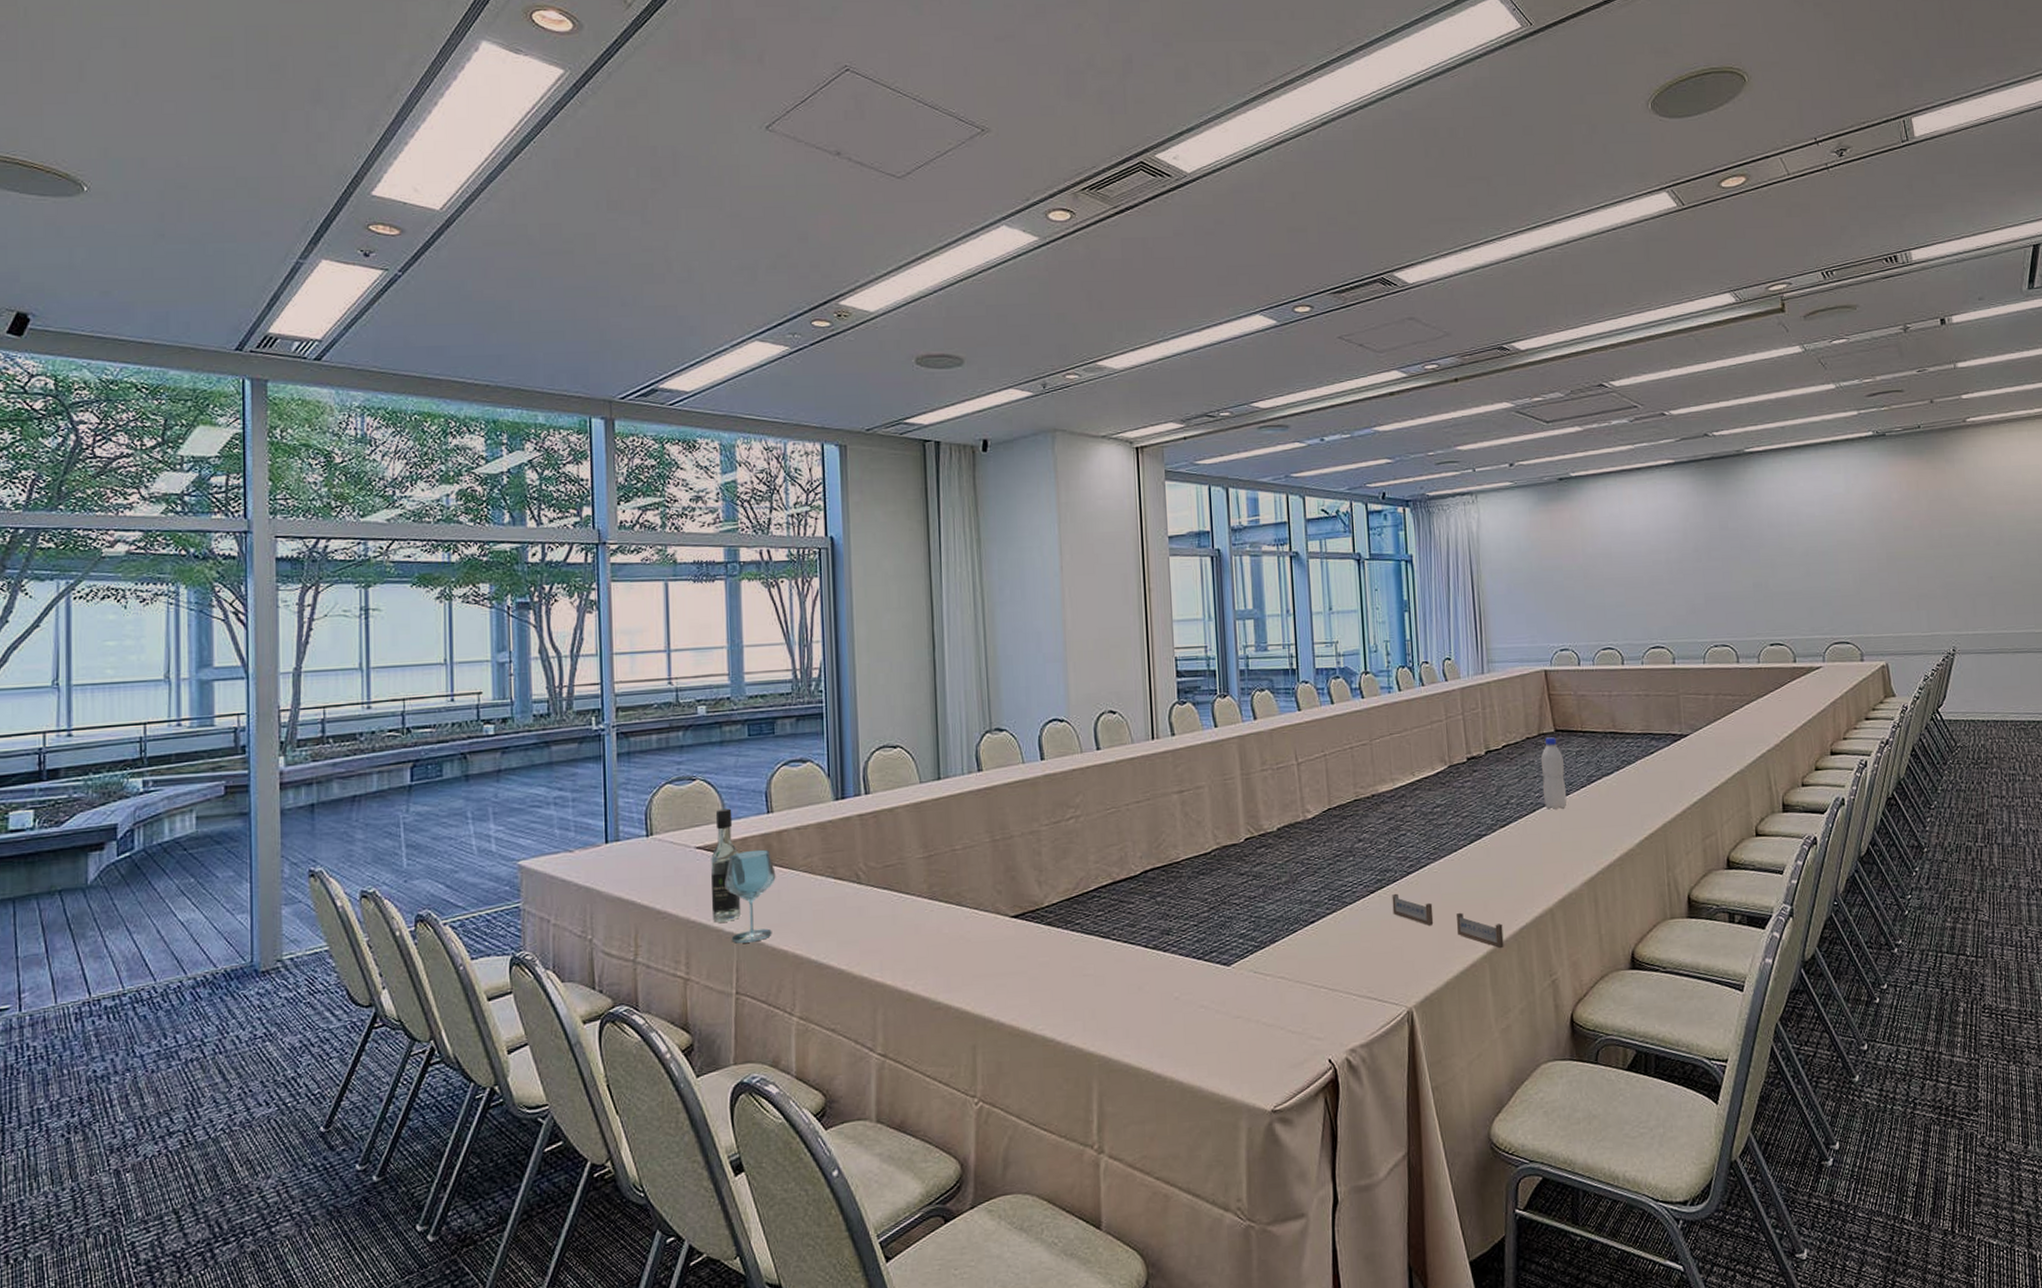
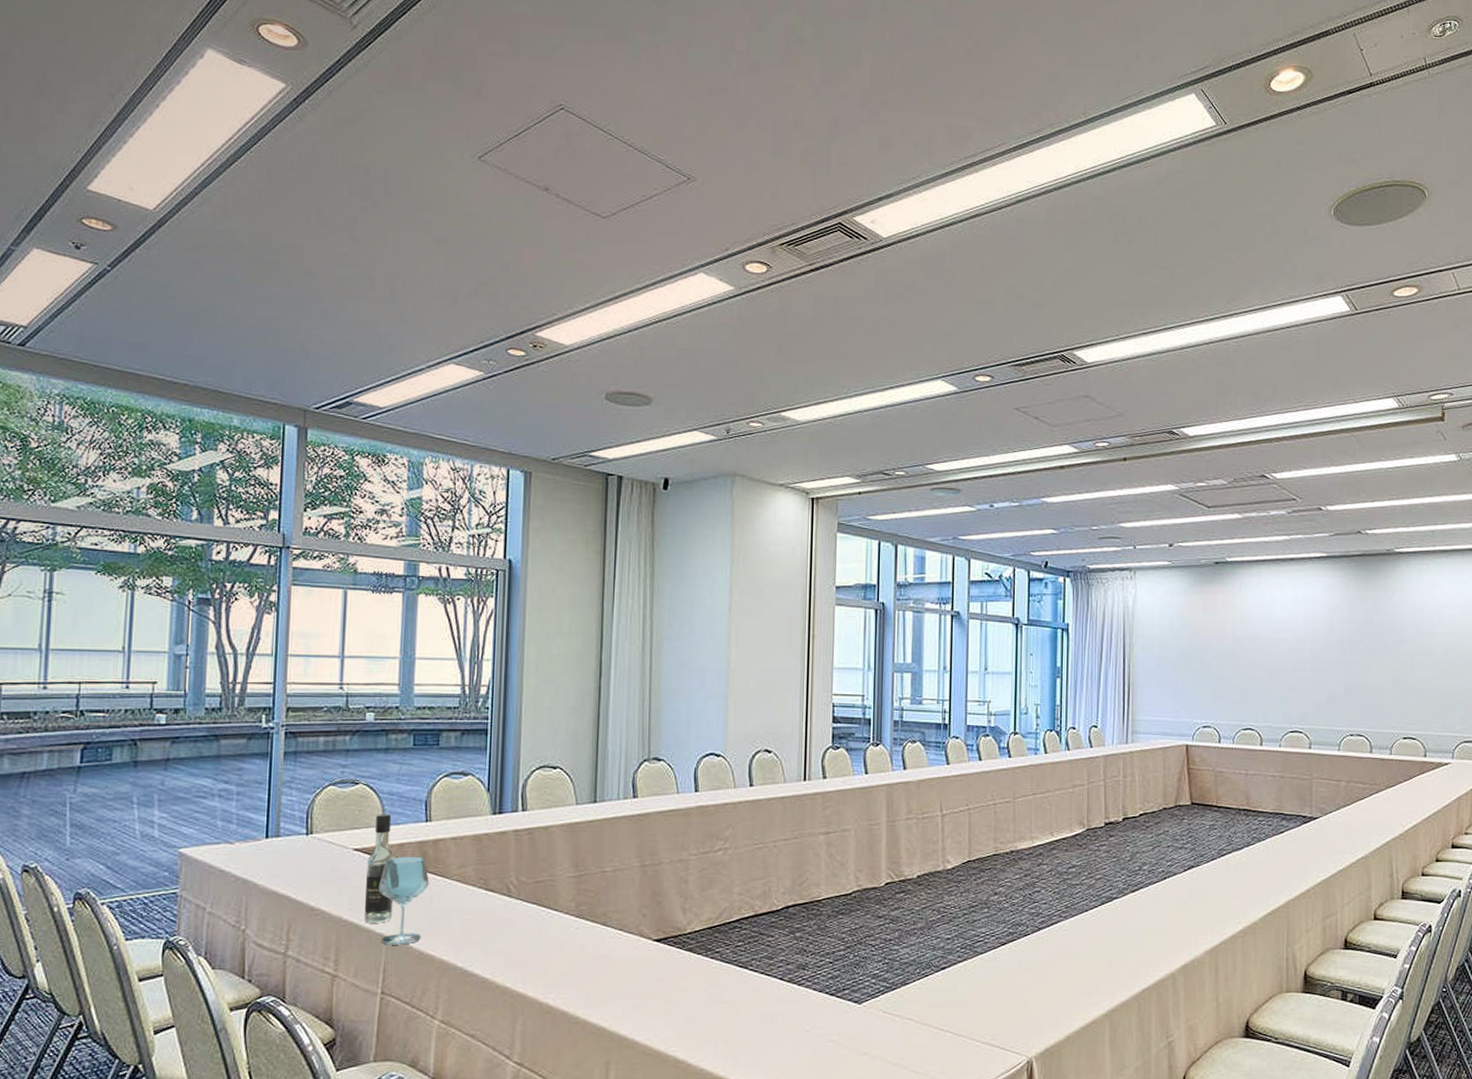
nameplate: present [1392,893,1504,949] -> none [1021,947,1126,1008]
water bottle: present [1540,737,1566,811] -> none [1174,809,1197,880]

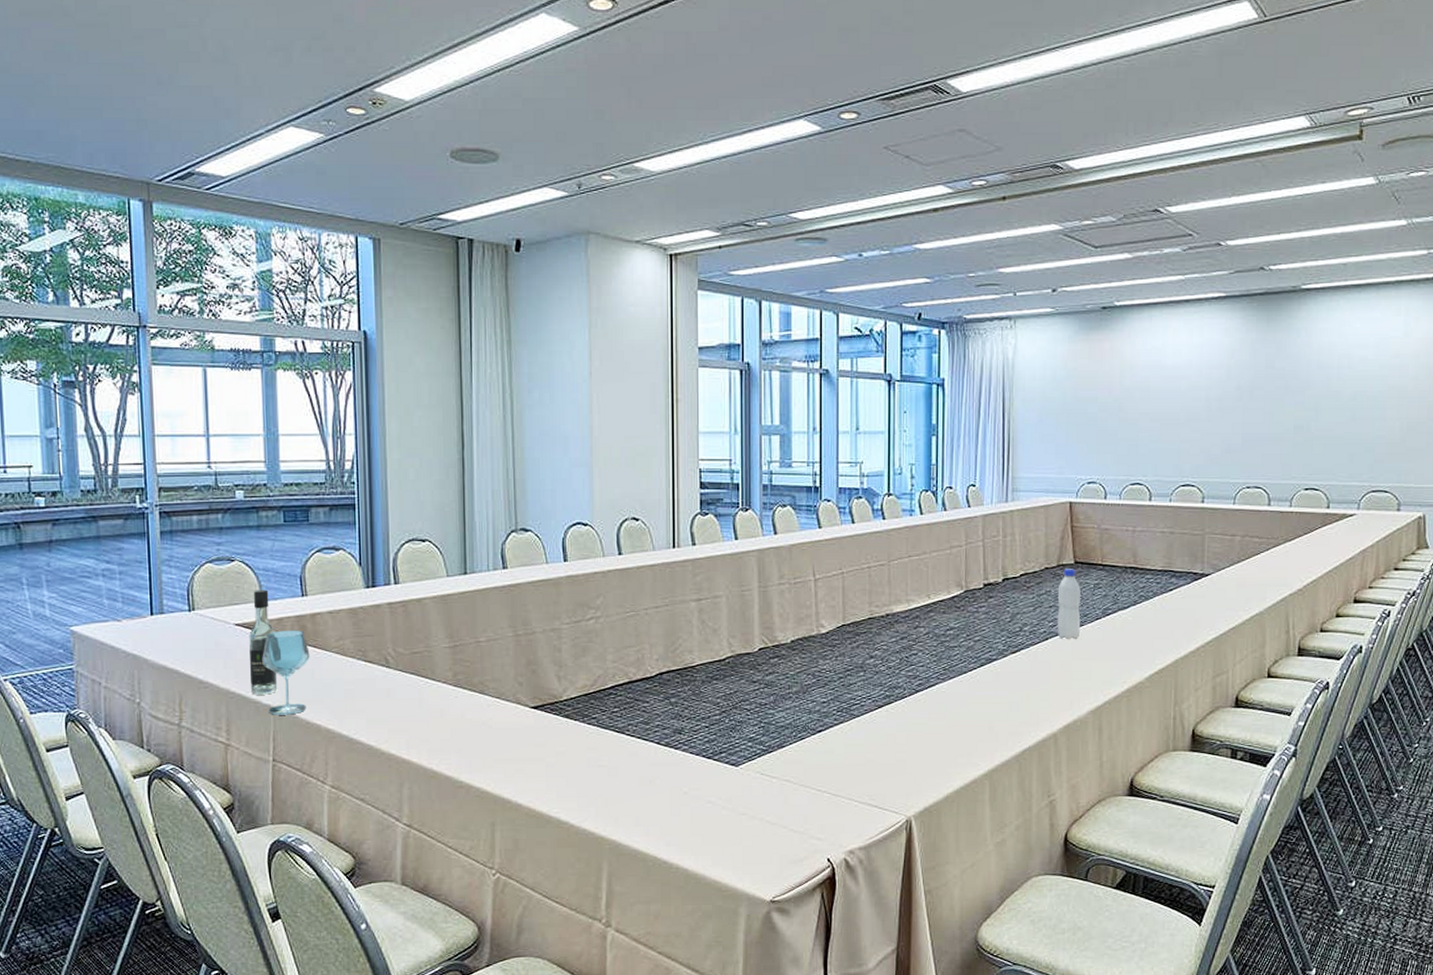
water bottle: none [1174,809,1197,880] -> present [1057,569,1081,640]

